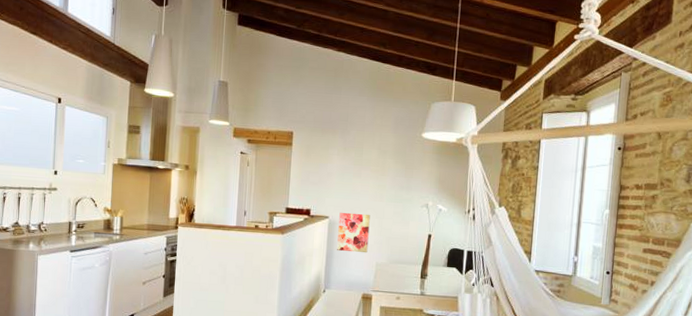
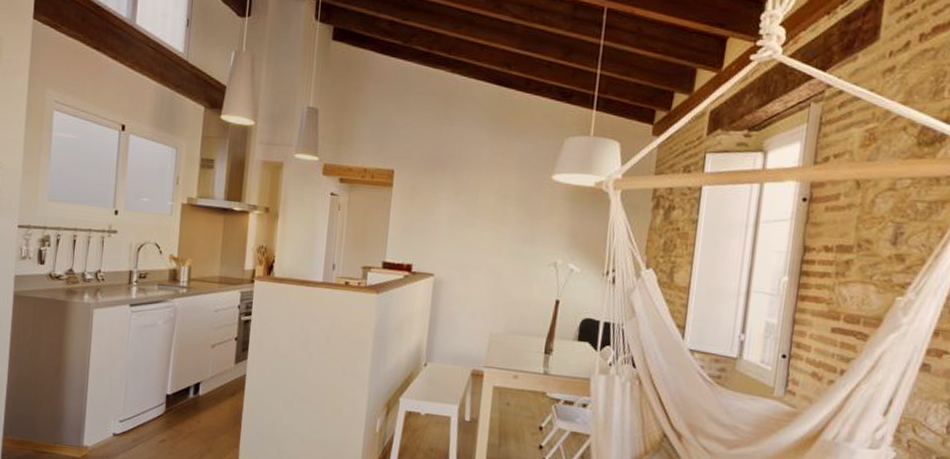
wall art: present [337,212,370,253] -> none [442,269,485,321]

